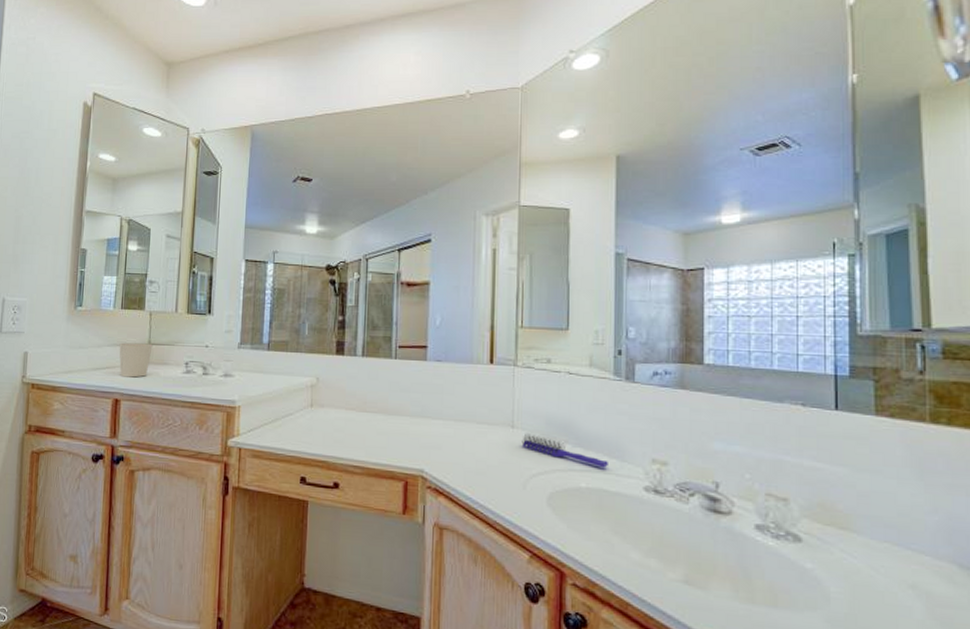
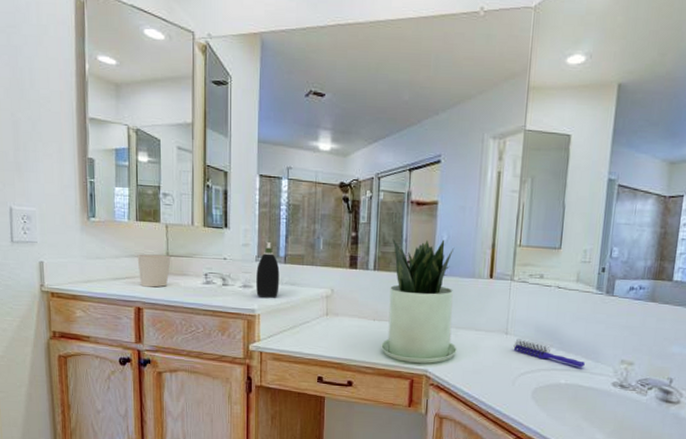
soap dispenser: none [237,327,263,389] -> present [256,241,280,299]
planter: none [369,321,457,462] -> present [380,238,458,364]

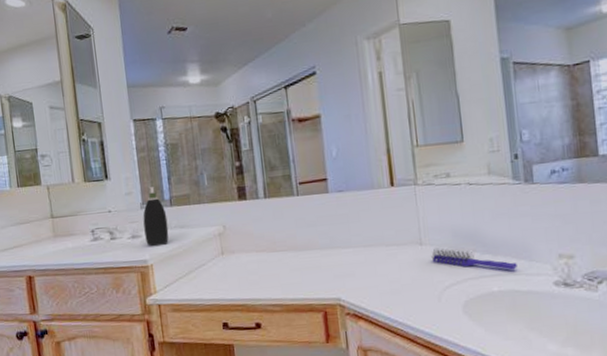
dixie cup: present [137,254,171,288] -> none [22,217,56,254]
planter: present [380,238,458,364] -> none [279,153,370,293]

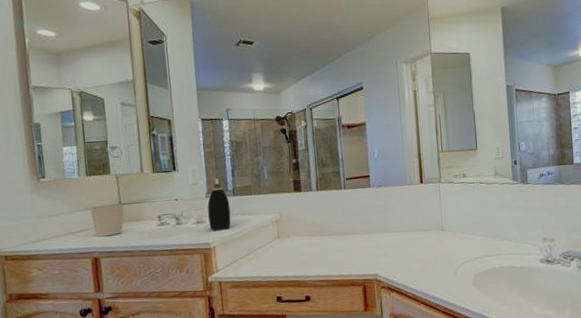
dixie cup: none [22,217,56,254] -> present [90,204,124,237]
hairbrush: present [431,248,517,270] -> none [450,233,514,251]

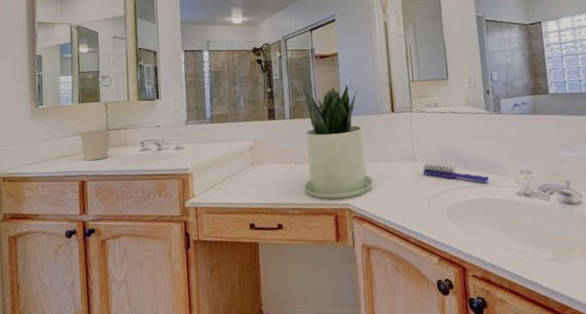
soap dispenser: present [207,177,231,231] -> none [187,105,208,157]
planter: none [330,155,402,270] -> present [303,84,374,199]
hairbrush: none [450,233,514,251] -> present [422,163,489,183]

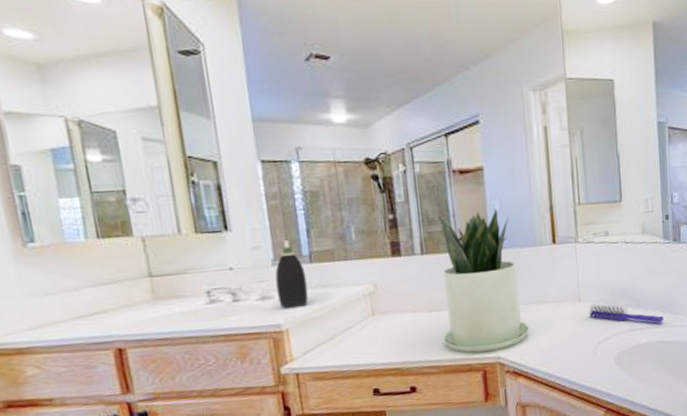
dixie cup: present [80,130,111,161] -> none [106,276,157,321]
soap dispenser: none [187,105,208,157] -> present [275,239,309,309]

